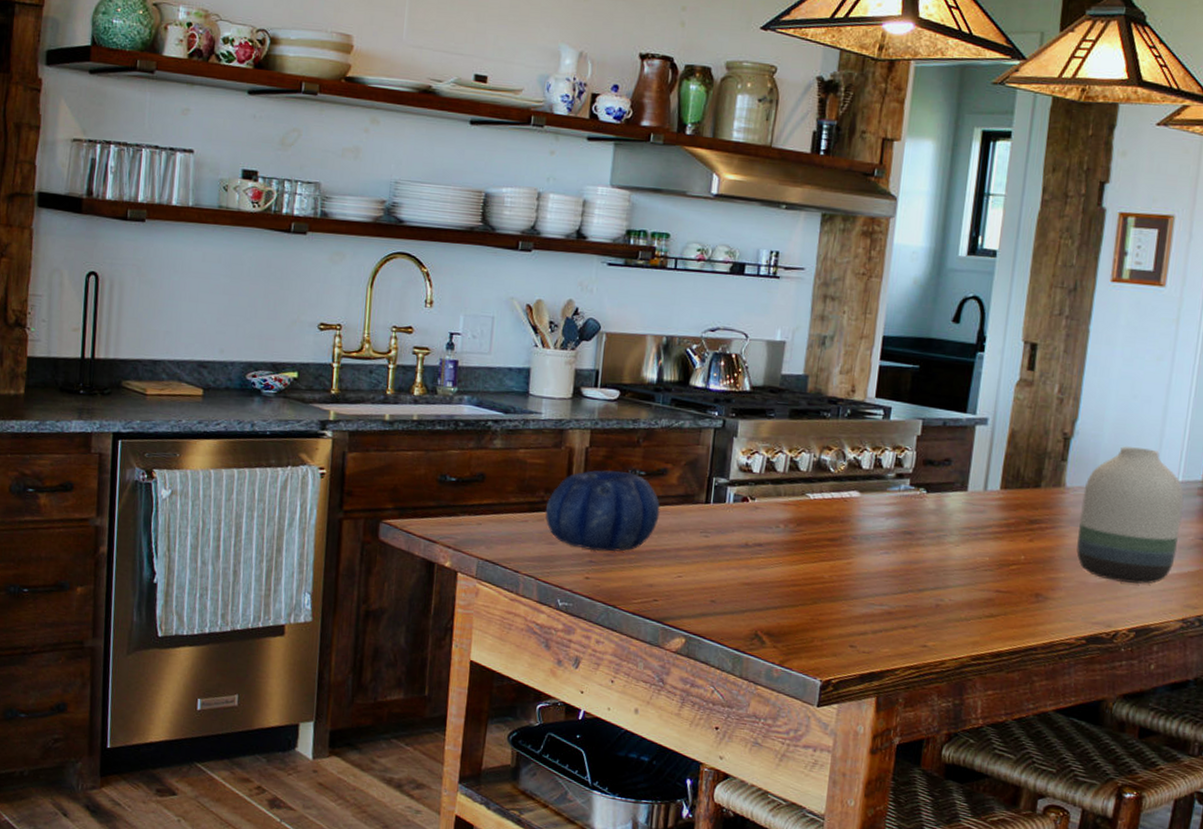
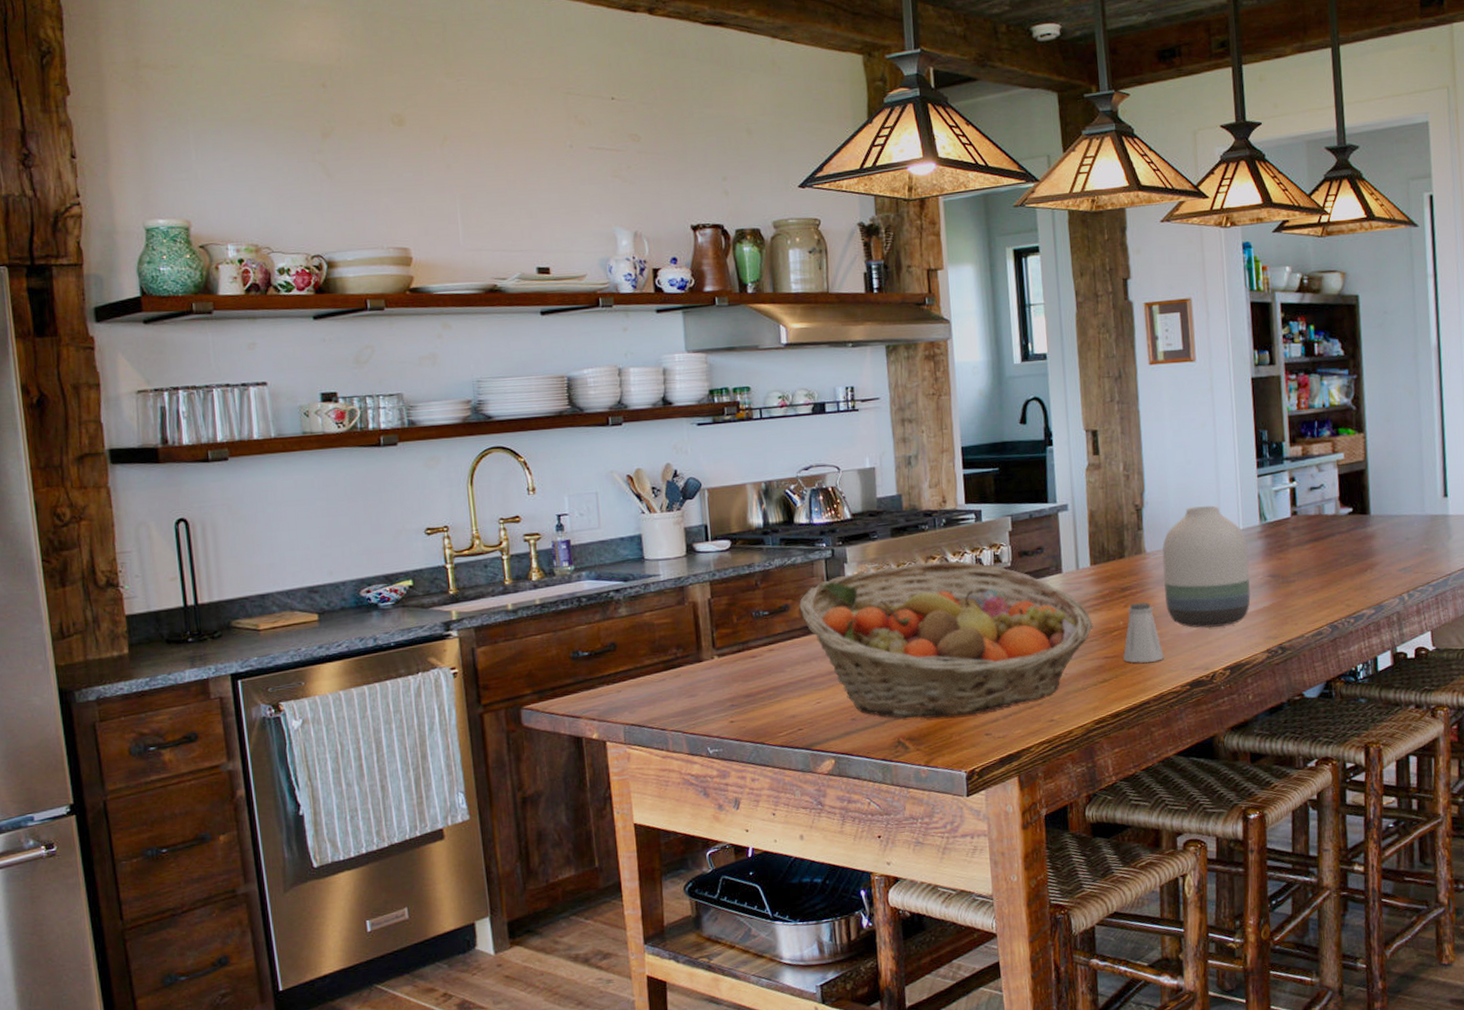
decorative bowl: present [545,470,660,552] -> none [680,615,789,695]
fruit basket: none [678,449,991,623] -> present [799,560,1093,719]
saltshaker: none [1017,538,1064,607] -> present [1123,602,1165,663]

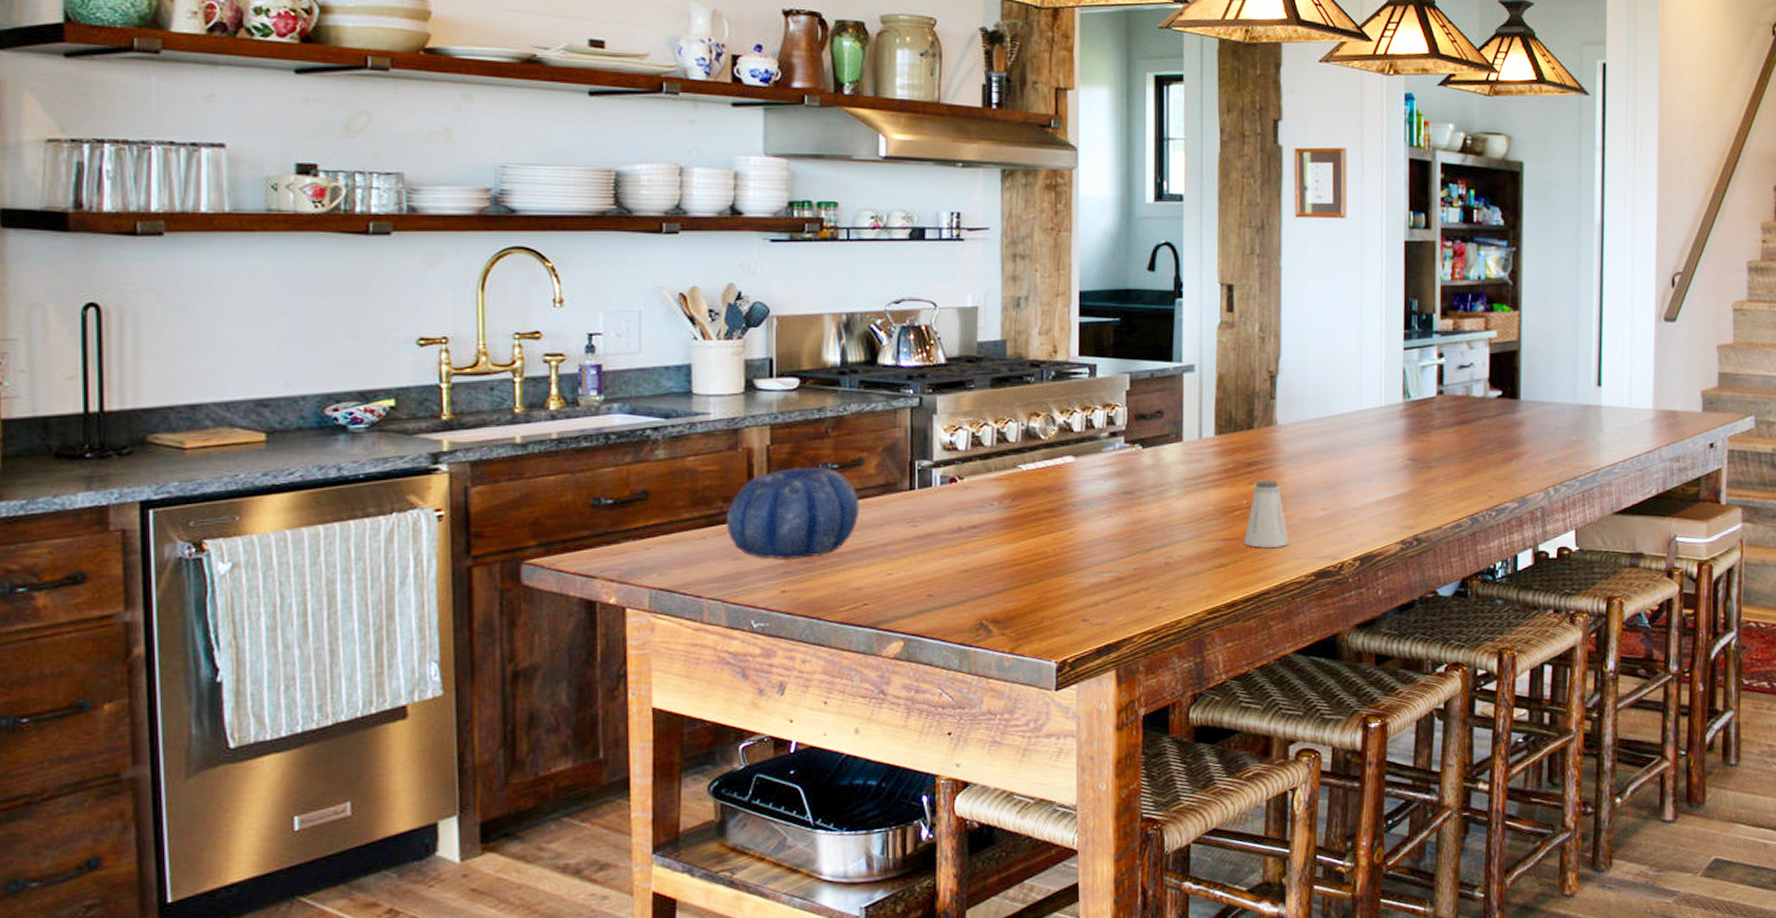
decorative bowl: none [680,615,789,695] -> present [726,467,860,559]
fruit basket: present [799,560,1093,719] -> none [876,419,1213,599]
vase: present [1162,505,1251,629] -> none [1294,377,1388,514]

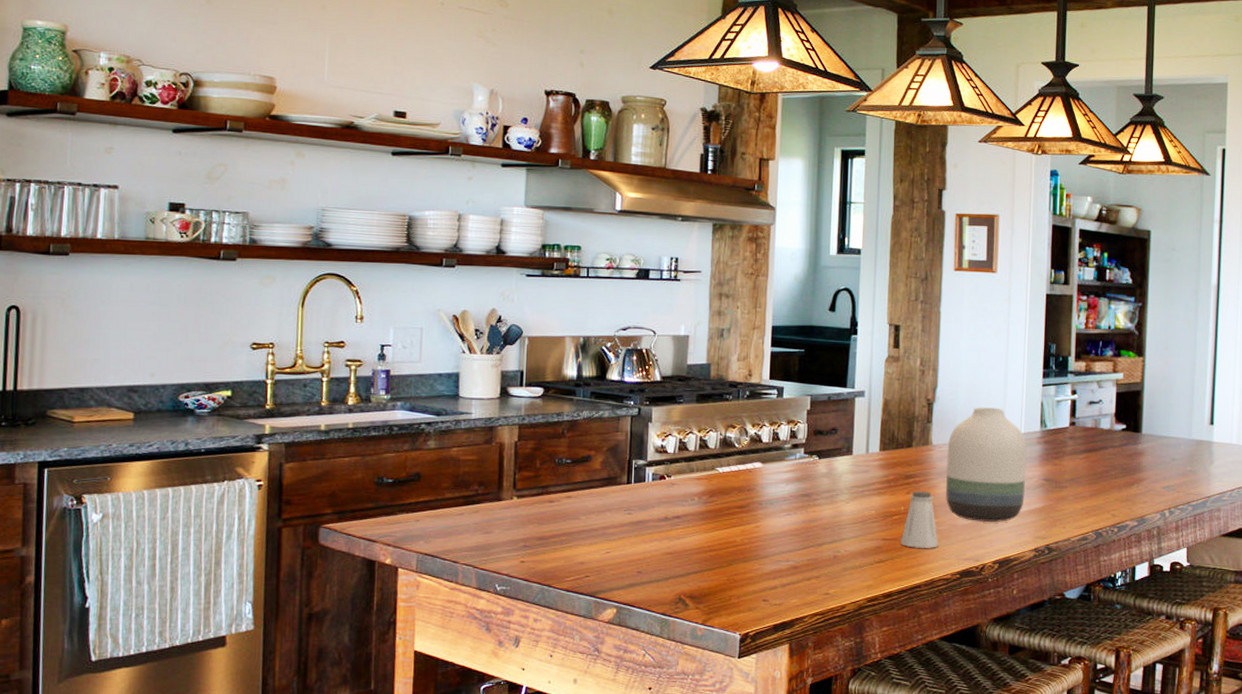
decorative bowl: present [726,467,860,559] -> none [479,461,587,536]
vase: none [1294,377,1388,514] -> present [945,406,1027,523]

